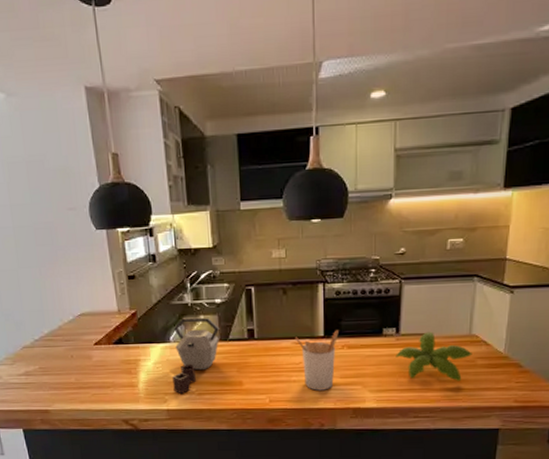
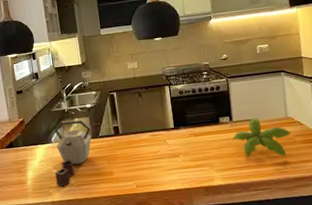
utensil holder: present [296,330,339,391] -> none [152,122,187,174]

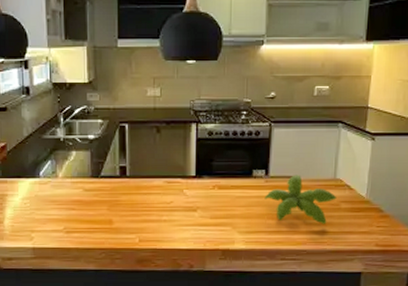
kettle: present [55,119,92,187] -> none [40,153,92,232]

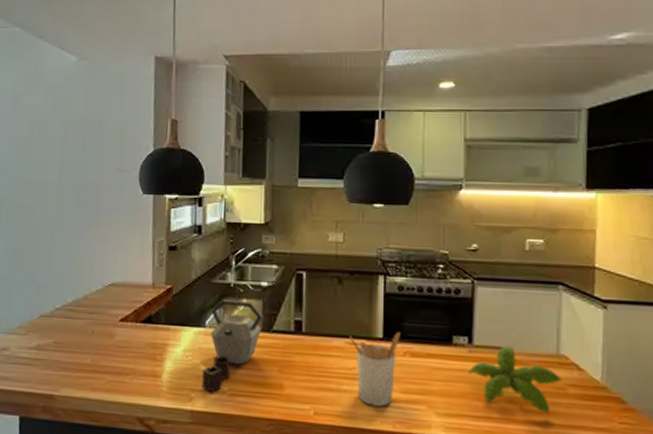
kettle: none [40,153,92,232] -> present [202,300,263,393]
utensil holder: none [168,170,210,231] -> present [350,332,400,407]

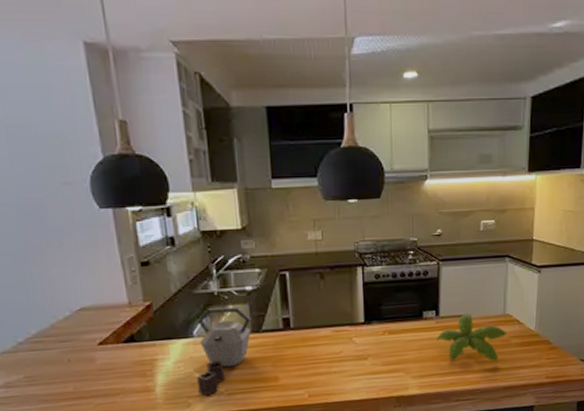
utensil holder: present [350,332,400,407] -> none [335,315,379,381]

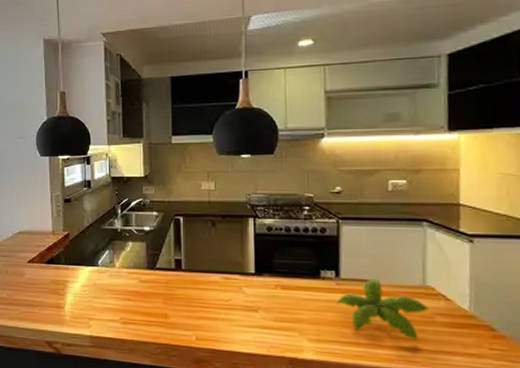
kettle: present [197,306,252,397] -> none [98,243,147,322]

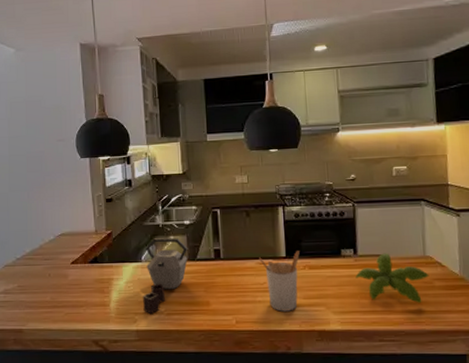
kettle: none [98,243,147,322] -> present [143,237,188,315]
utensil holder: none [225,268,271,333] -> present [259,251,300,312]

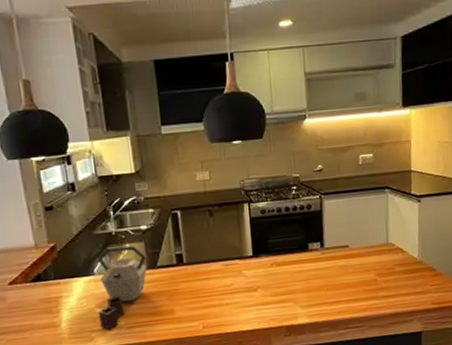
utensil holder: present [259,251,300,312] -> none [225,248,267,312]
plant: present [355,253,429,303] -> none [322,243,391,291]

